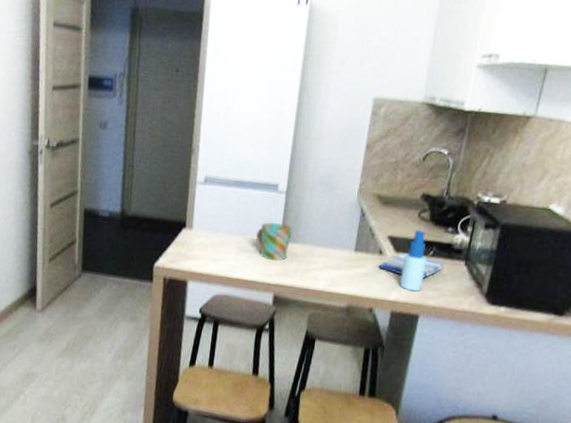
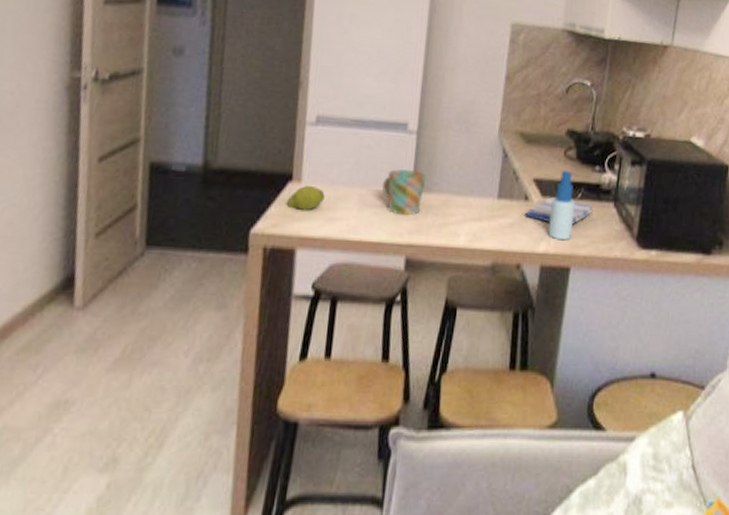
fruit: none [181,232,210,252] -> present [286,185,325,211]

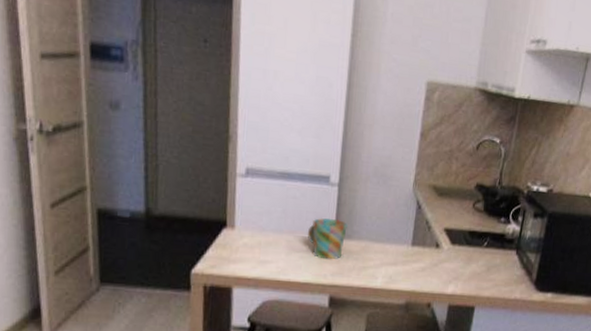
fruit: present [286,185,325,211] -> none [222,231,256,255]
dish towel: present [525,197,594,225] -> none [435,245,498,270]
spray bottle: present [547,171,575,241] -> none [455,222,481,284]

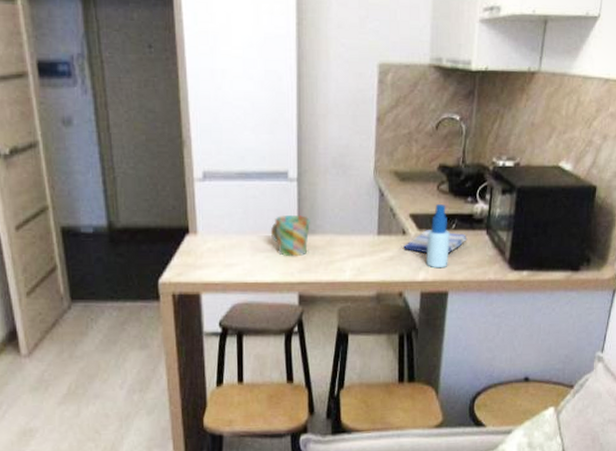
dish towel: none [435,245,498,270] -> present [403,230,468,253]
spray bottle: none [455,222,481,284] -> present [425,204,450,269]

